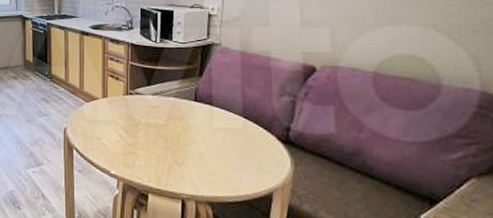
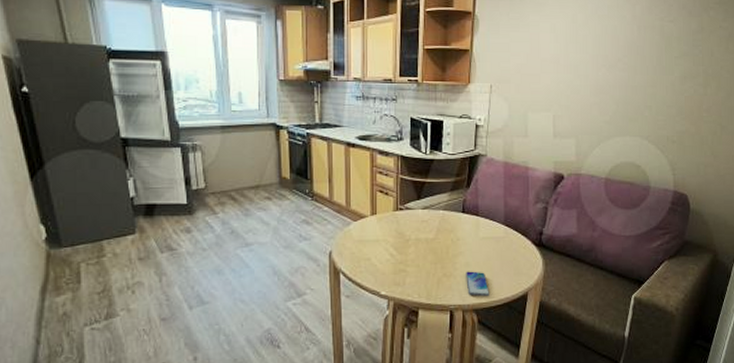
smartphone: none [199,161,226,191] -> present [466,271,489,297]

